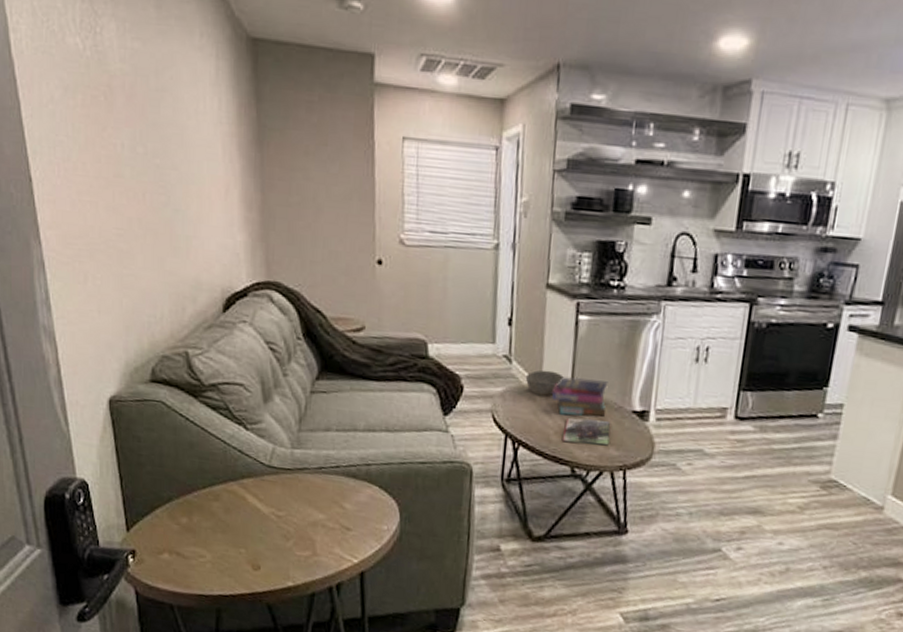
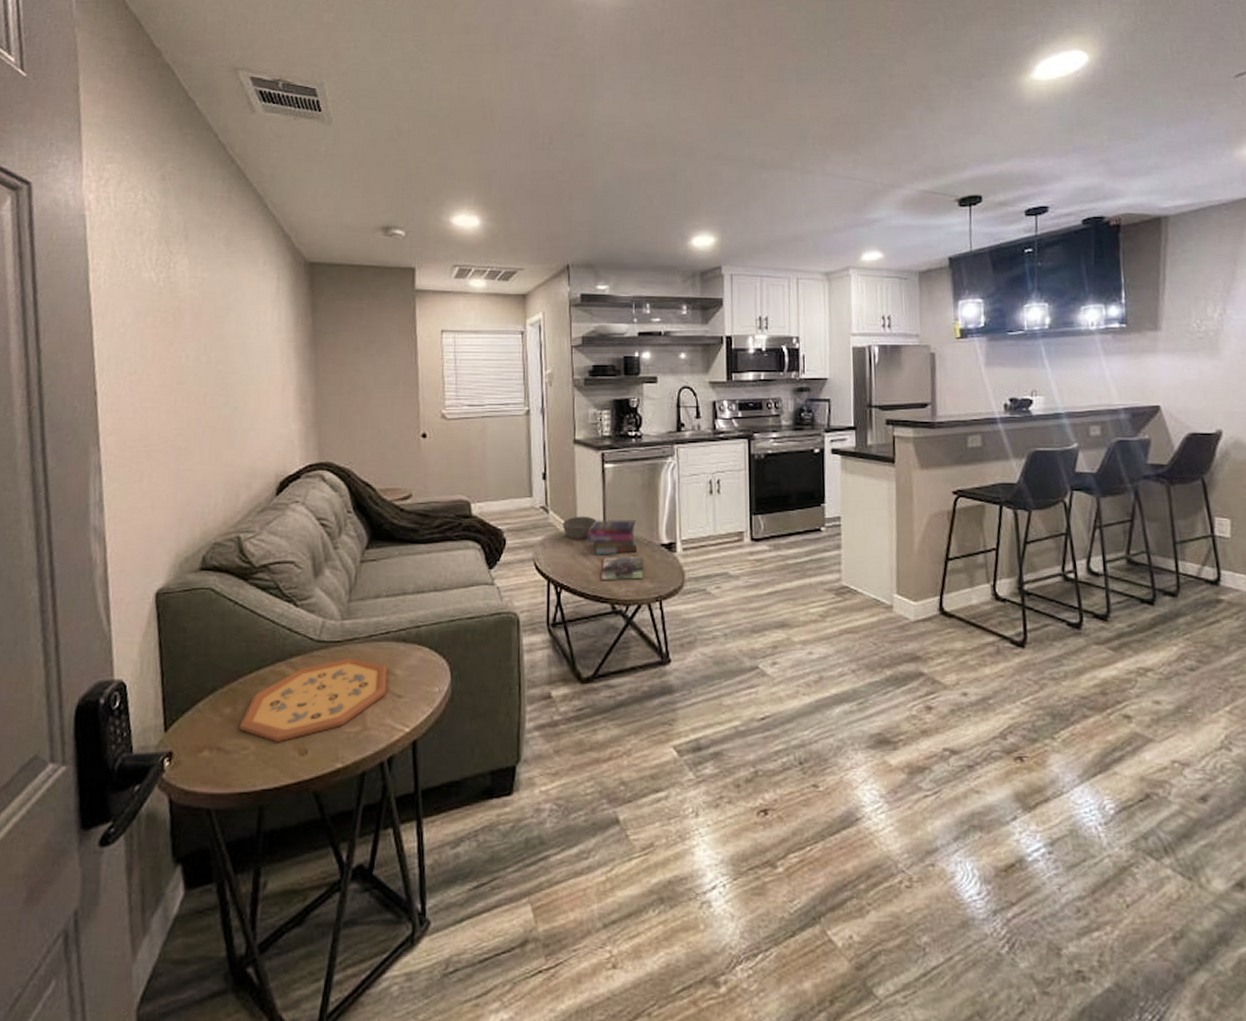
decorative tray: none [196,486,337,556] -> present [239,657,388,743]

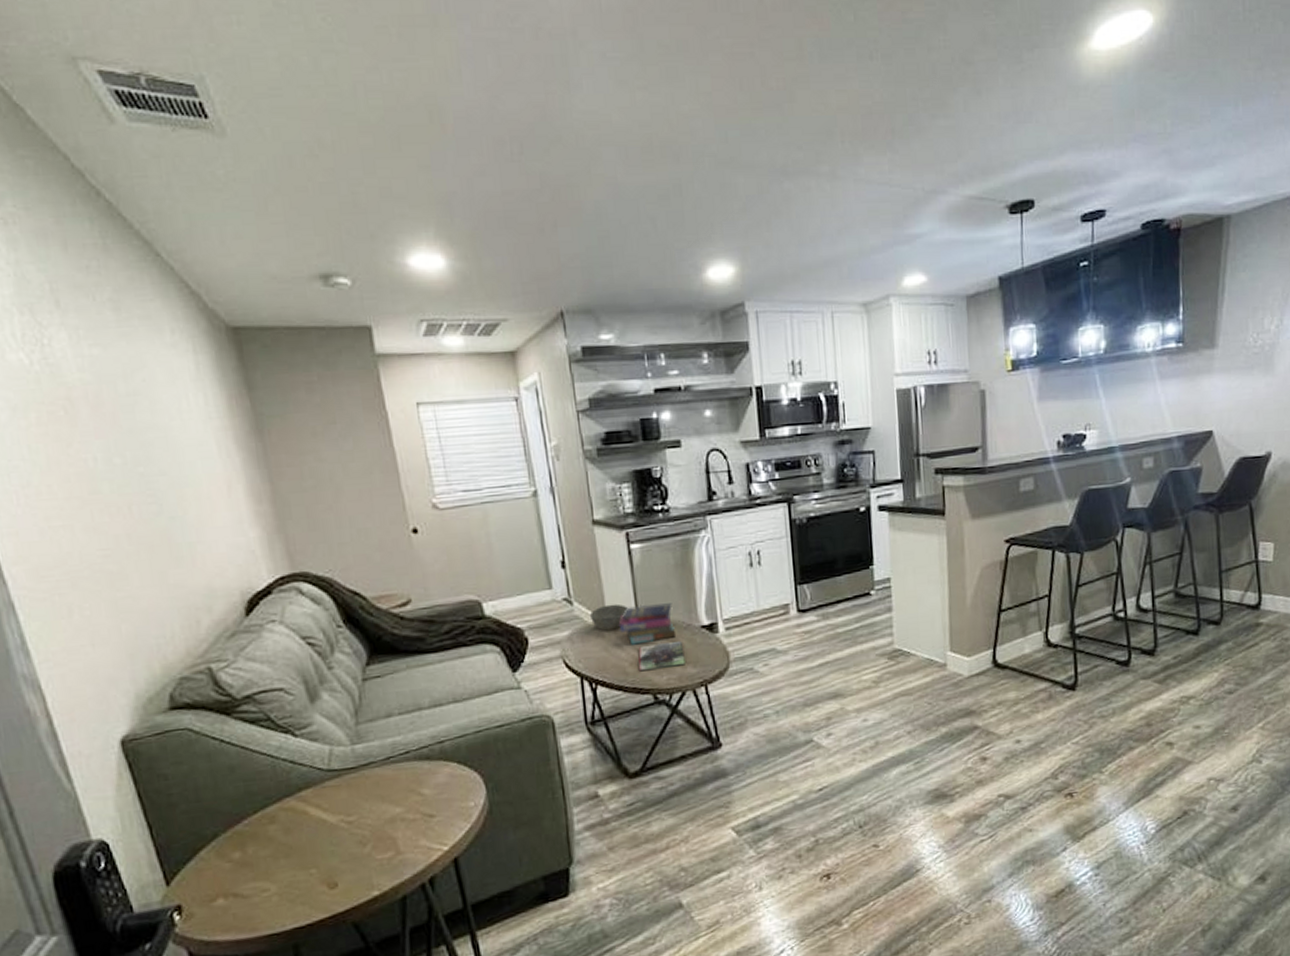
decorative tray: present [239,657,388,743] -> none [254,782,417,880]

